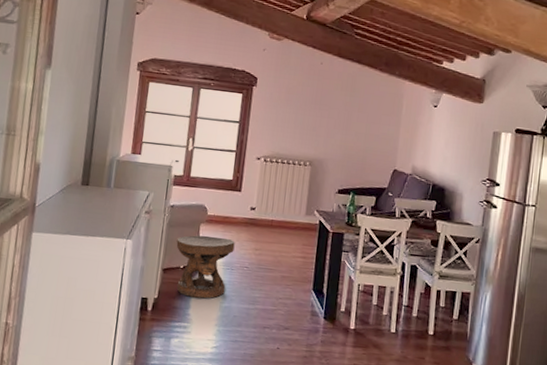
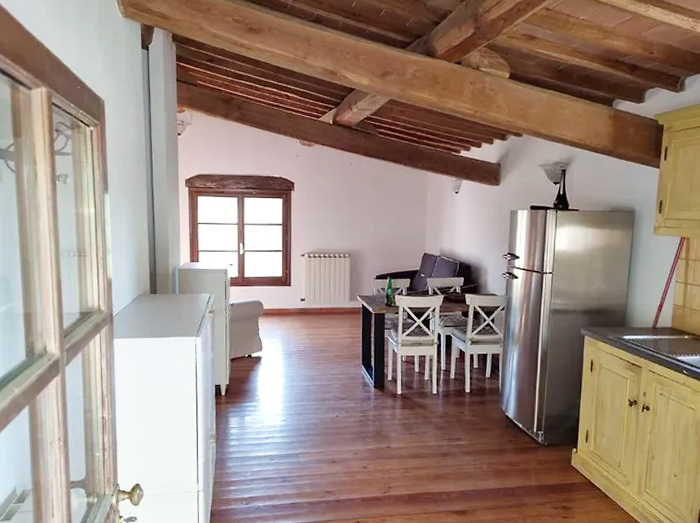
side table: present [176,235,235,299] -> none [239,327,290,381]

